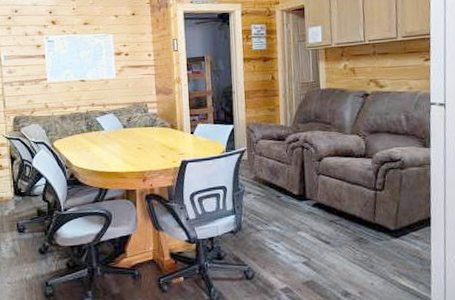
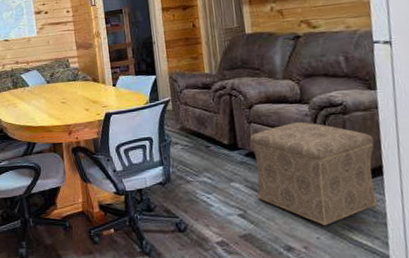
ottoman: none [317,174,425,272] -> present [249,121,378,226]

